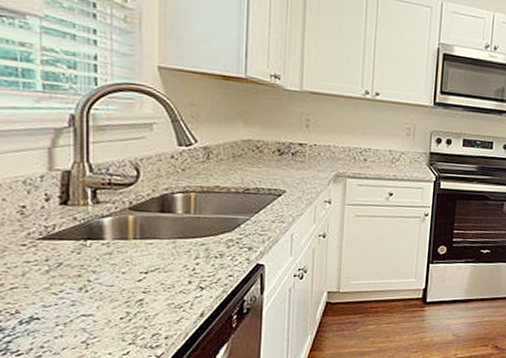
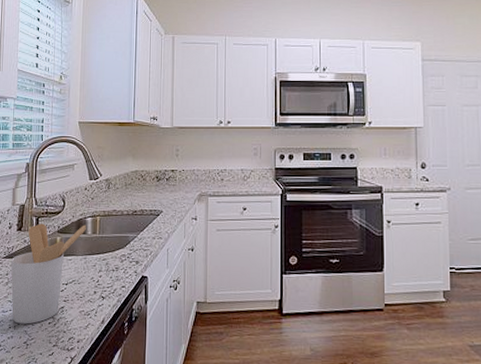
utensil holder: none [52,197,176,321] -> present [10,223,87,324]

